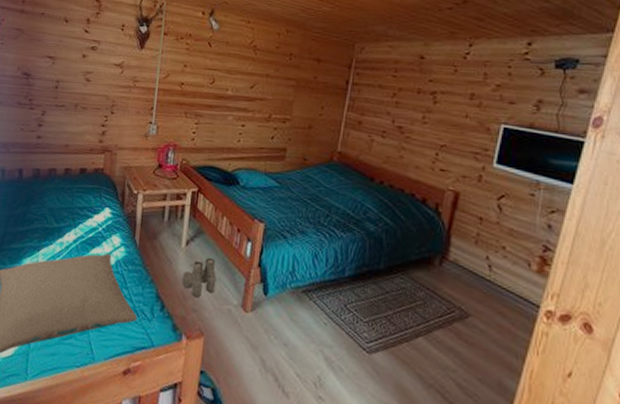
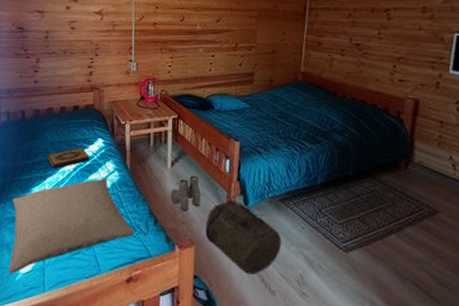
hardback book: none [44,216,94,239] -> present [47,147,90,169]
backpack: none [217,287,301,373] -> present [205,200,282,275]

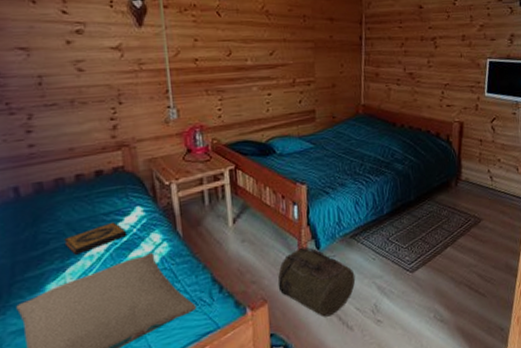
boots: present [170,175,201,212] -> none [235,229,271,270]

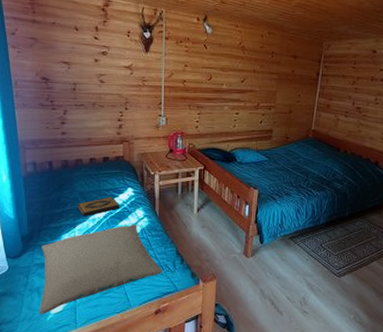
backpack: present [277,246,356,317] -> none [226,239,290,300]

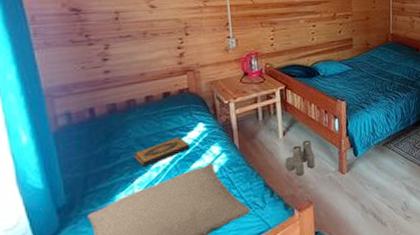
boots: none [196,219,223,251] -> present [285,139,315,176]

